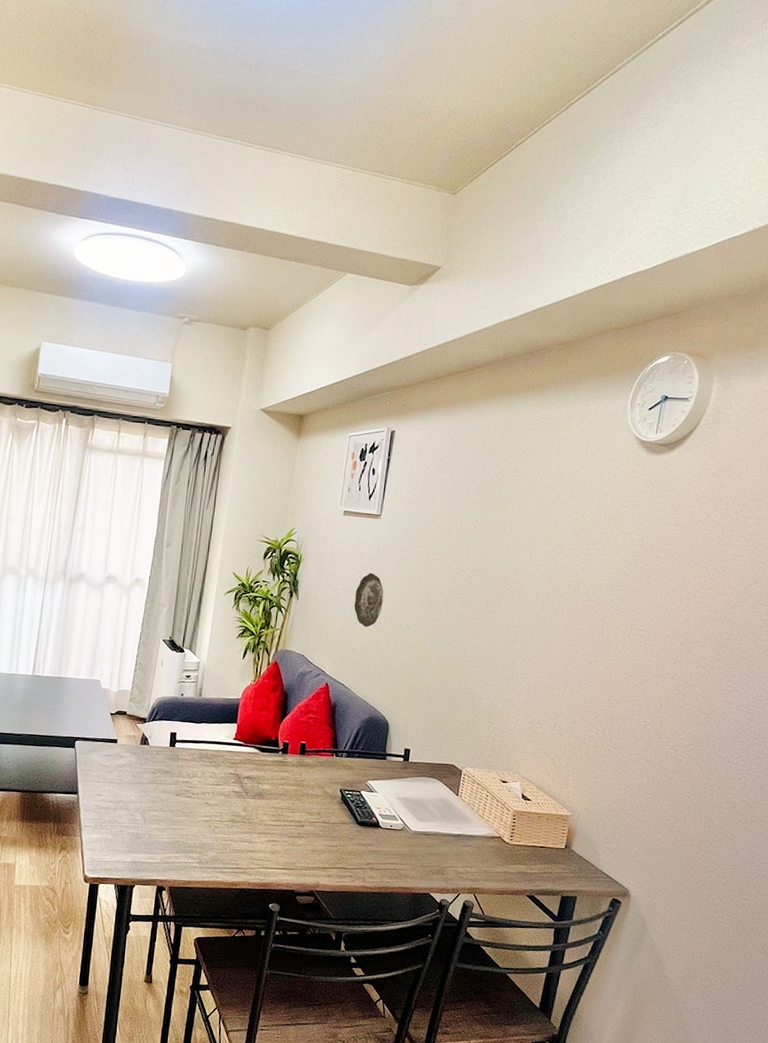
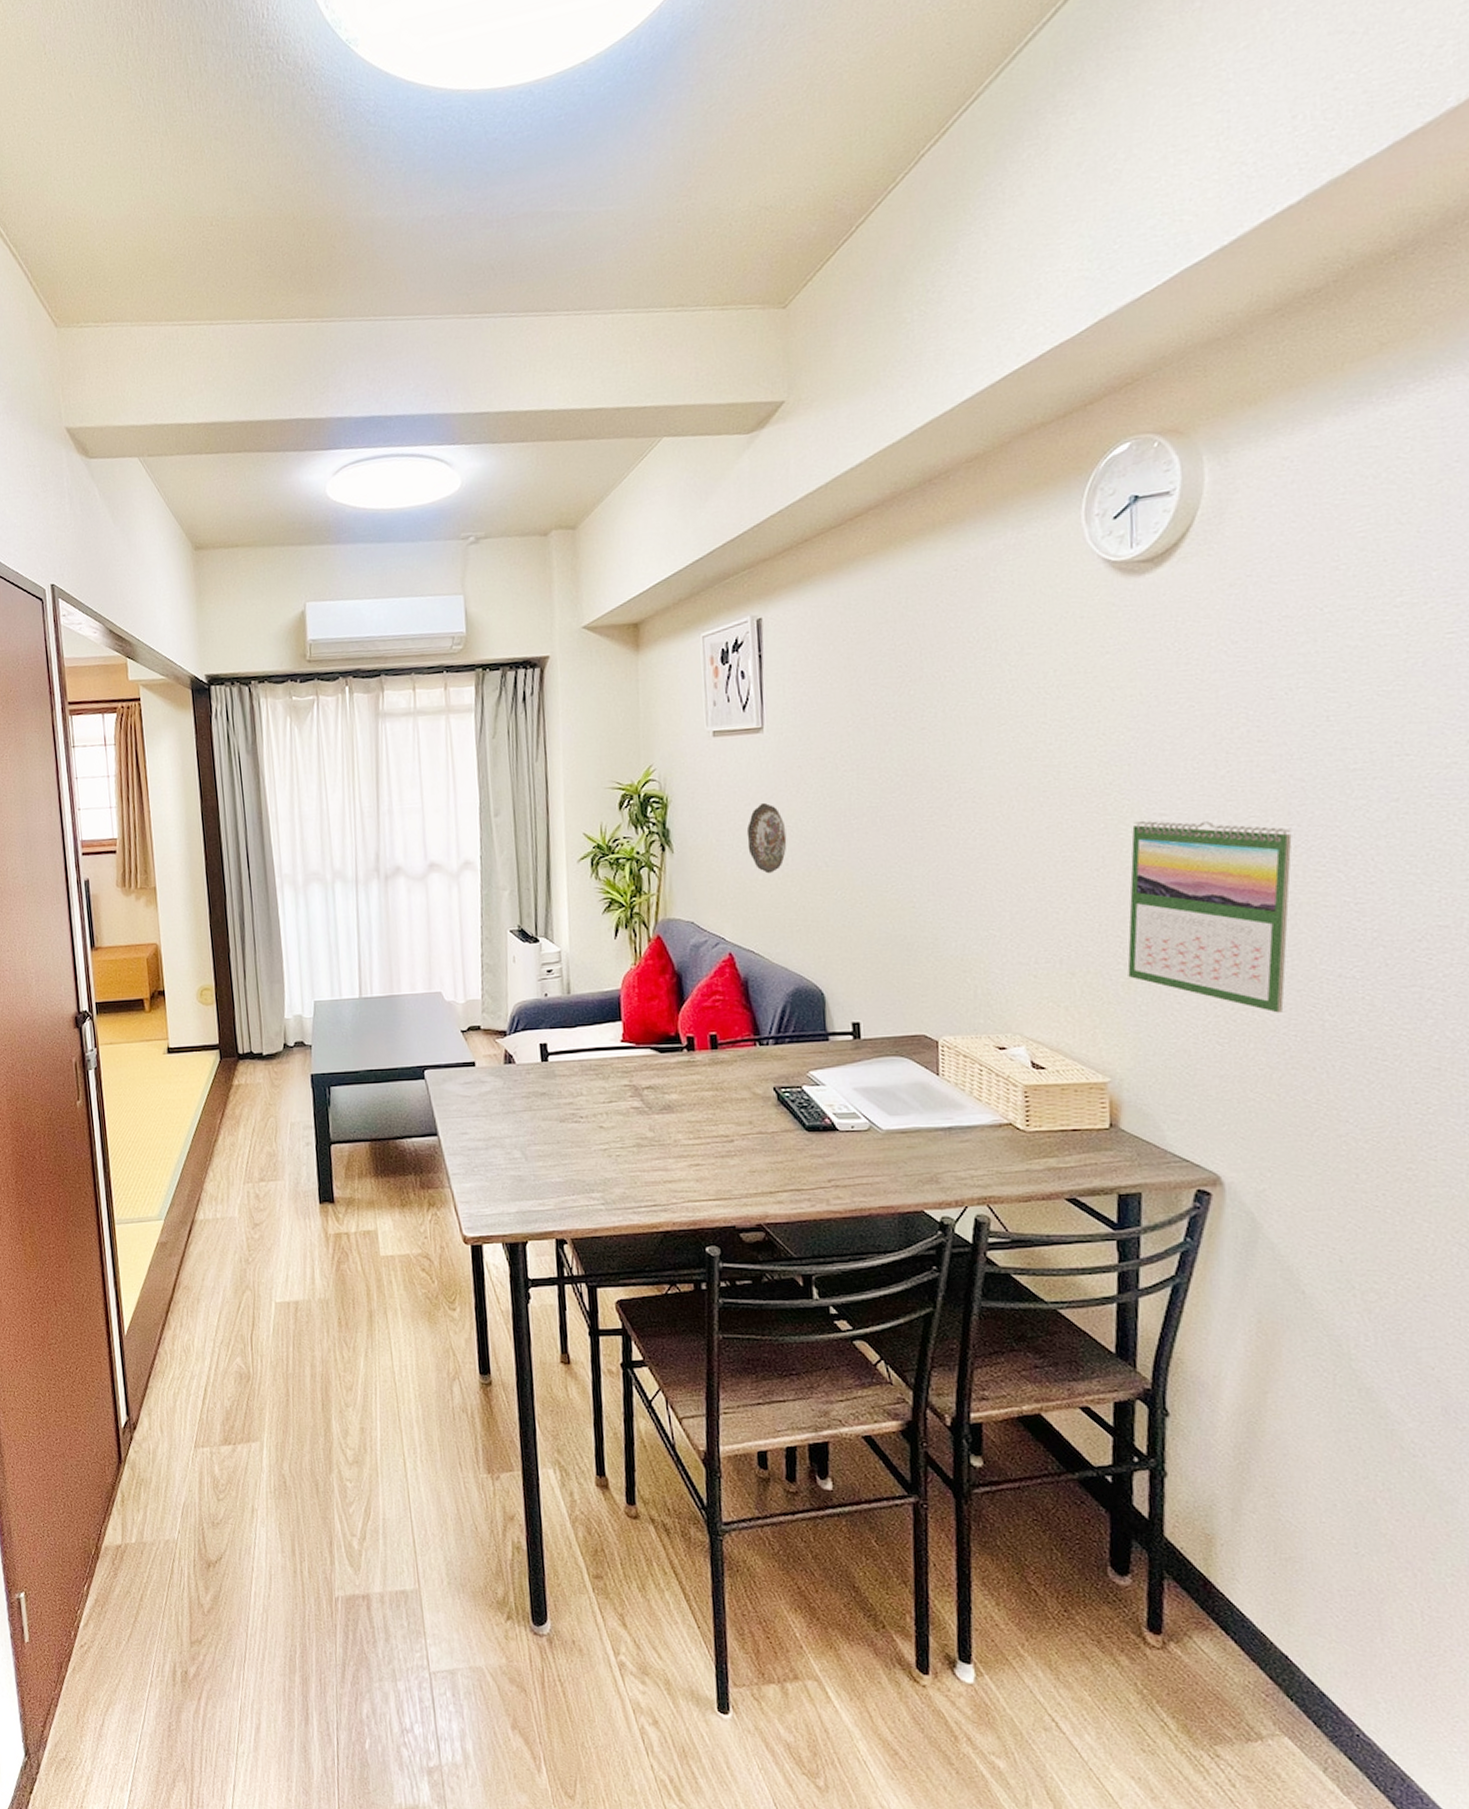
calendar: none [597,632,719,782] -> present [1127,820,1292,1013]

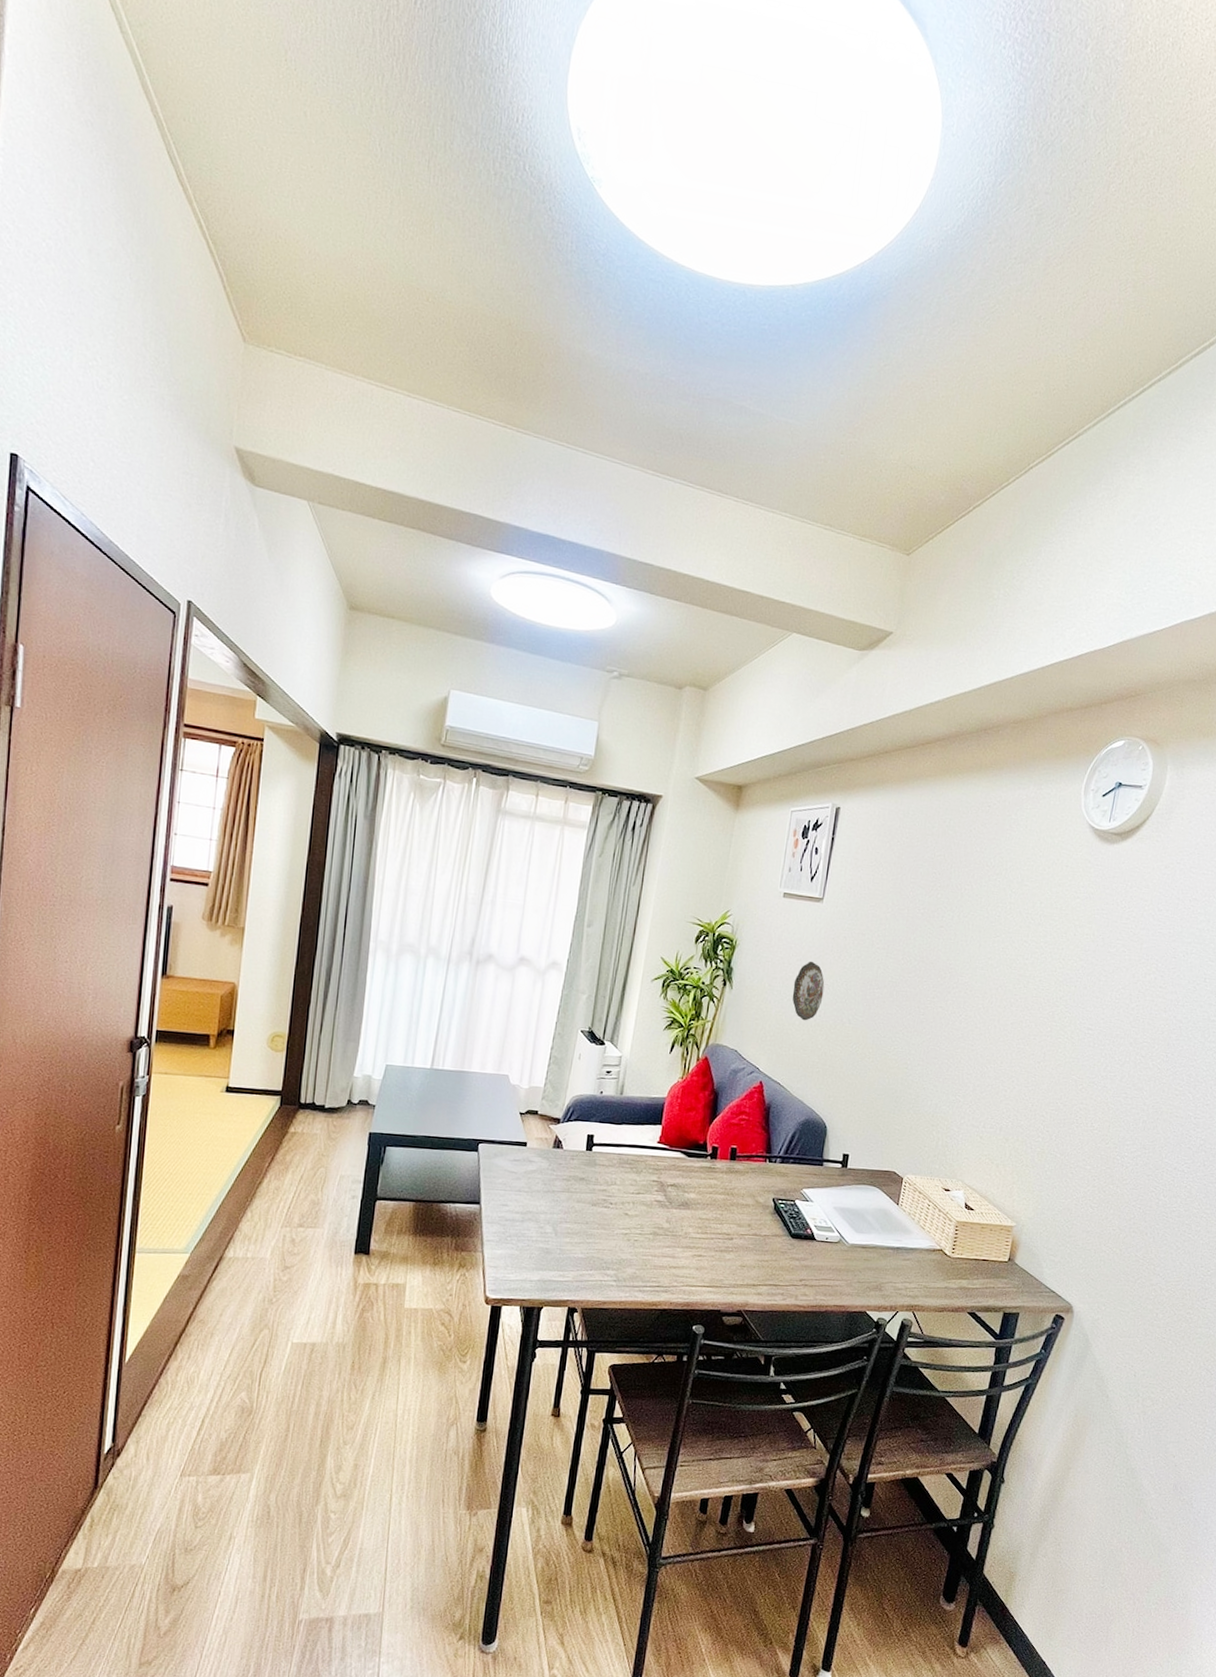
calendar: present [1127,820,1292,1013] -> none [1043,1030,1167,1190]

